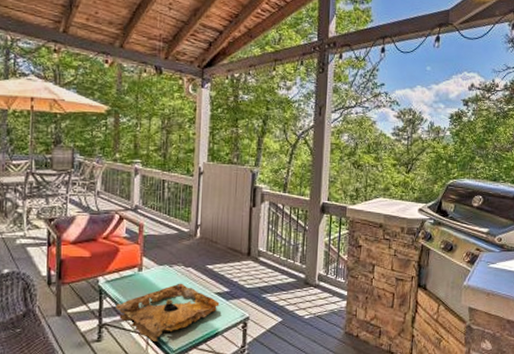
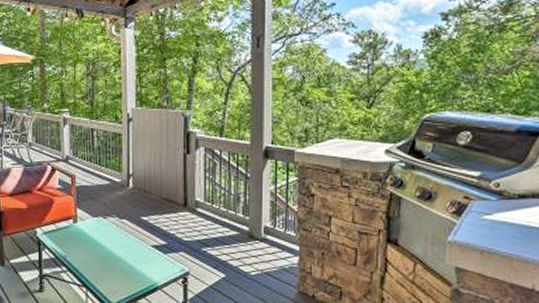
decorative tray: present [115,283,220,341] -> none [54,235,157,294]

